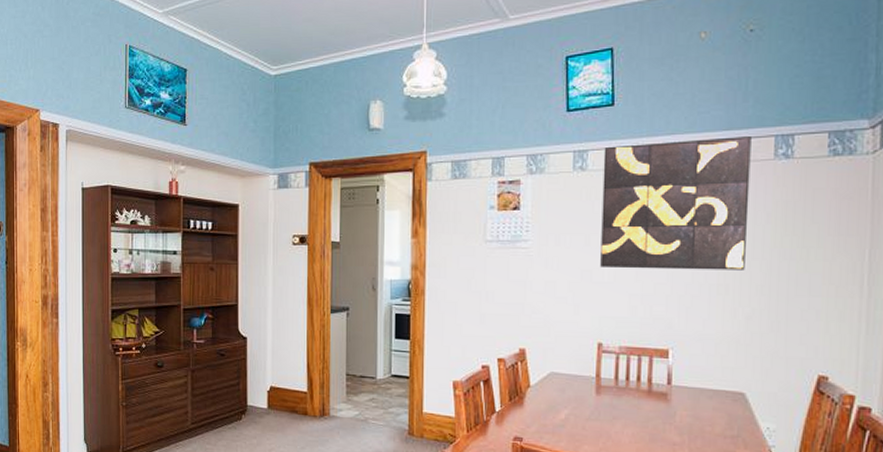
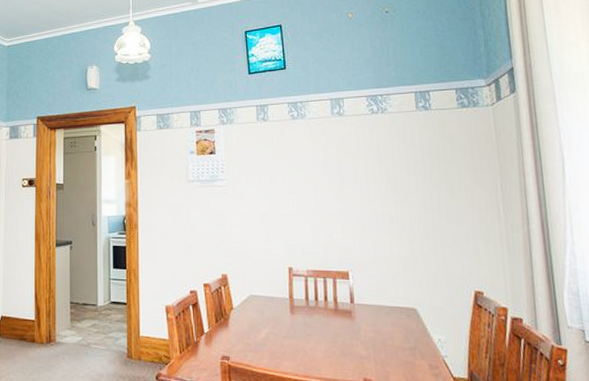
wall art: present [600,136,752,271] -> none [280,93,404,202]

